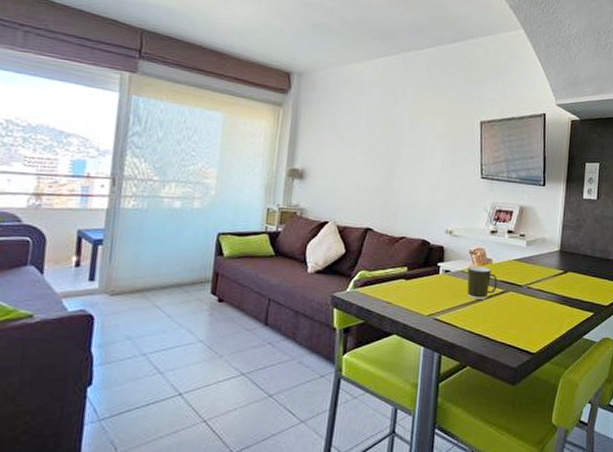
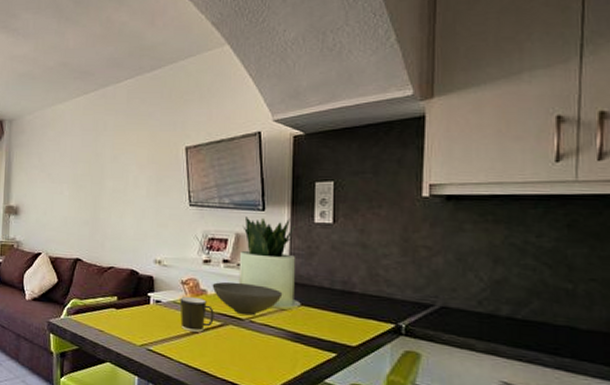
bowl: none [497,251,556,282] -> present [212,281,283,316]
planter: none [520,191,569,277] -> present [238,216,301,311]

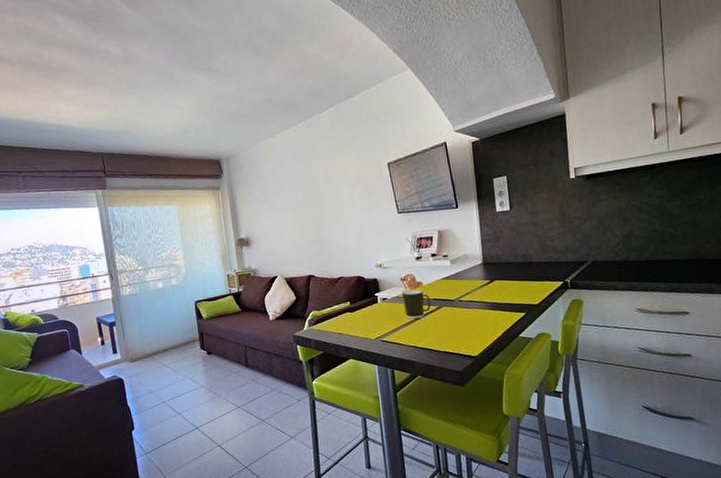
bowl: present [212,281,283,316] -> none [425,270,481,297]
planter: present [238,216,301,311] -> none [442,211,495,288]

